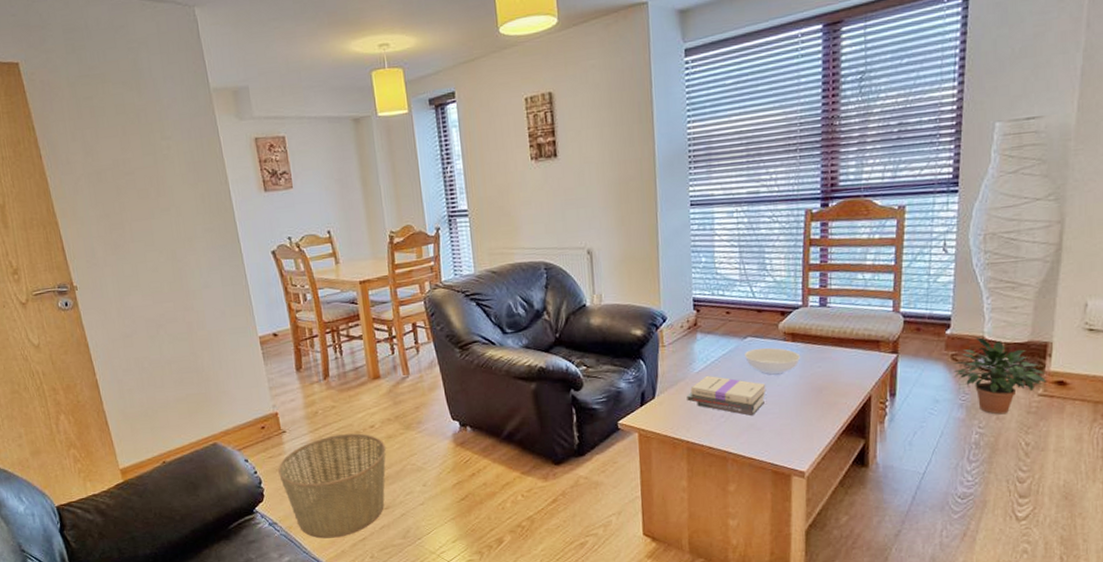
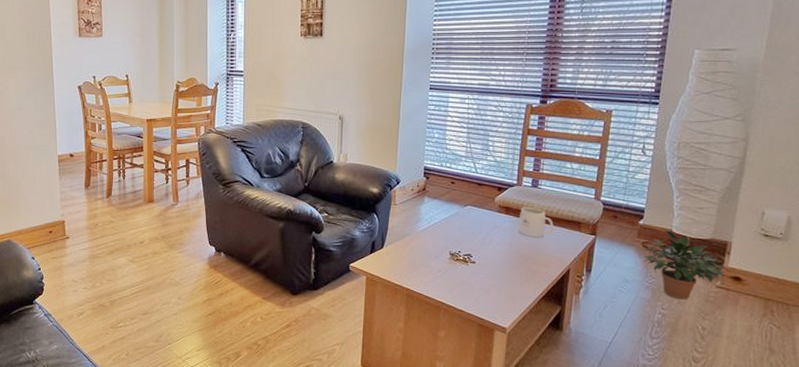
basket: present [278,433,387,539] -> none [59,246,152,334]
books: present [687,375,767,417] -> none [411,234,480,274]
bowl: present [745,347,801,375] -> none [464,216,512,241]
mug: none [807,330,849,365] -> present [518,207,554,238]

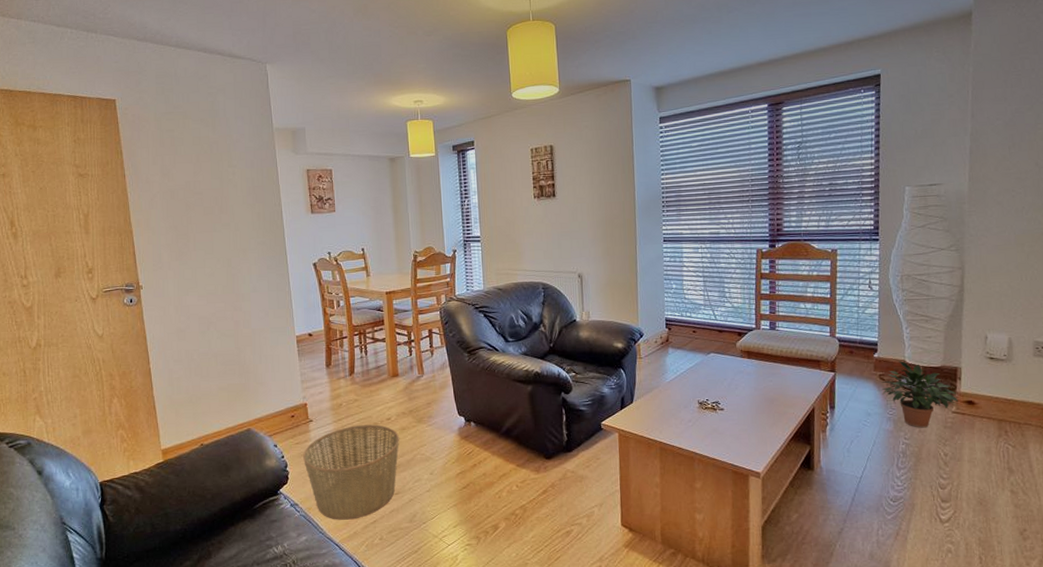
basket: none [59,246,152,334] -> present [303,424,400,520]
mug: present [518,207,554,238] -> none [760,350,795,380]

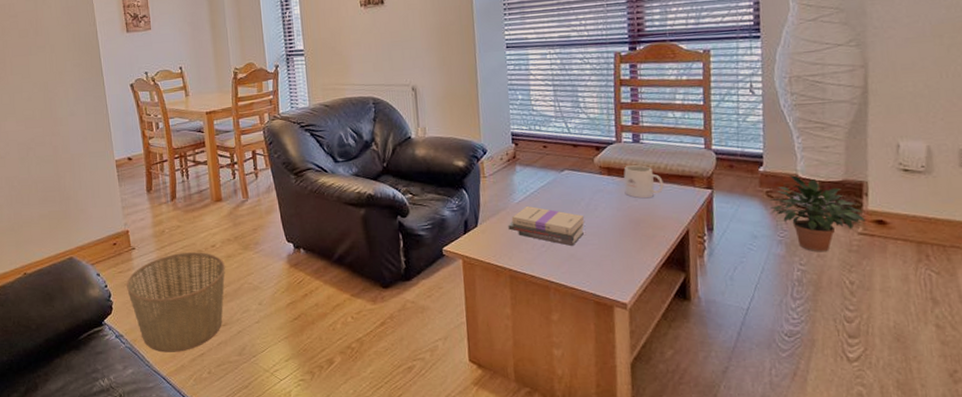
books: none [660,384,727,422] -> present [508,205,585,247]
mug: none [760,350,795,380] -> present [623,165,664,199]

